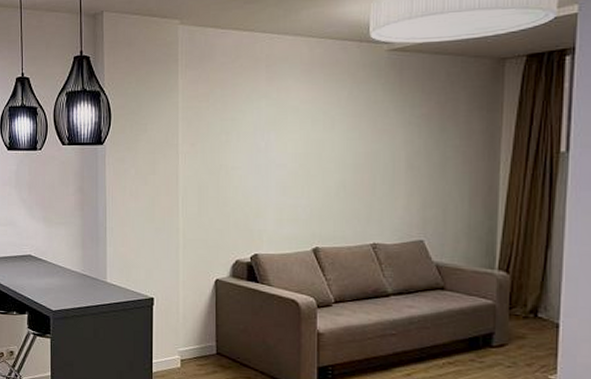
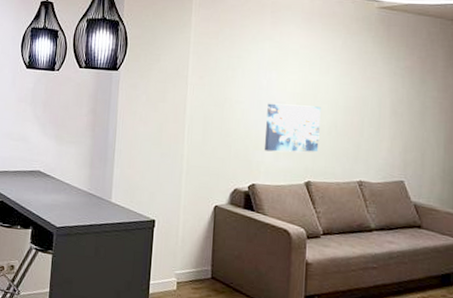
wall art: none [265,166,327,219] -> present [264,103,321,153]

